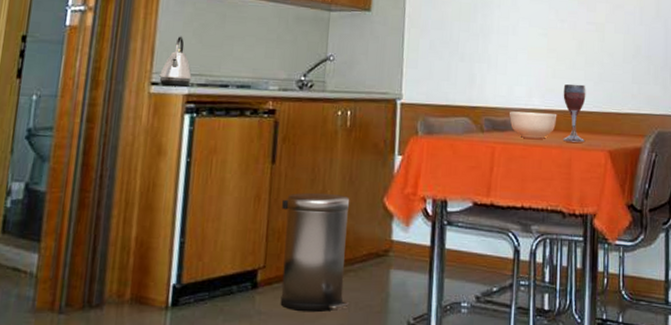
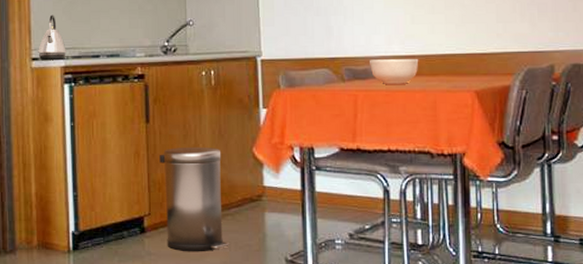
cup: present [562,84,586,143] -> none [423,28,449,85]

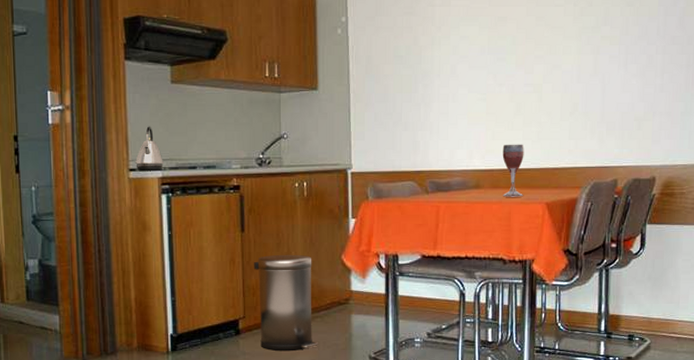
bowl: present [370,58,419,84] -> none [452,172,497,196]
cup: none [423,28,449,85] -> present [502,144,524,197]

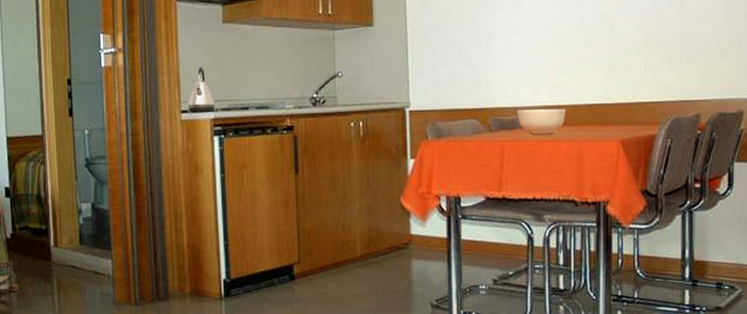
pedal bin: present [254,254,318,351] -> none [309,196,376,297]
bowl: none [452,172,497,196] -> present [517,108,566,134]
cup: present [502,144,524,197] -> none [571,78,596,135]

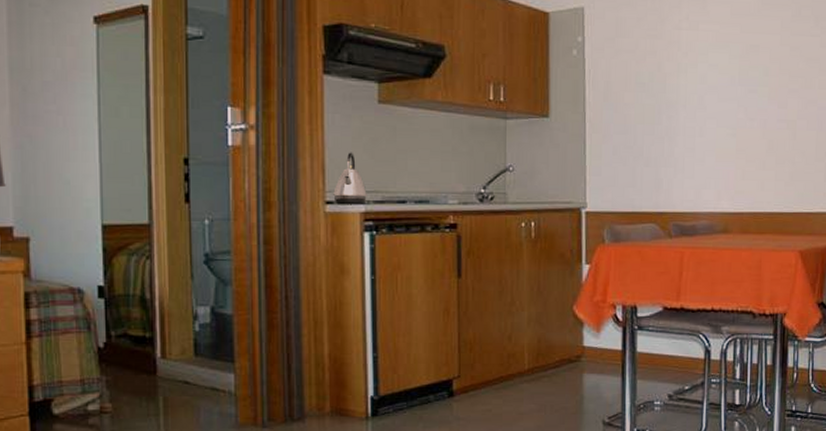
bowl: present [517,108,566,134] -> none [698,215,747,242]

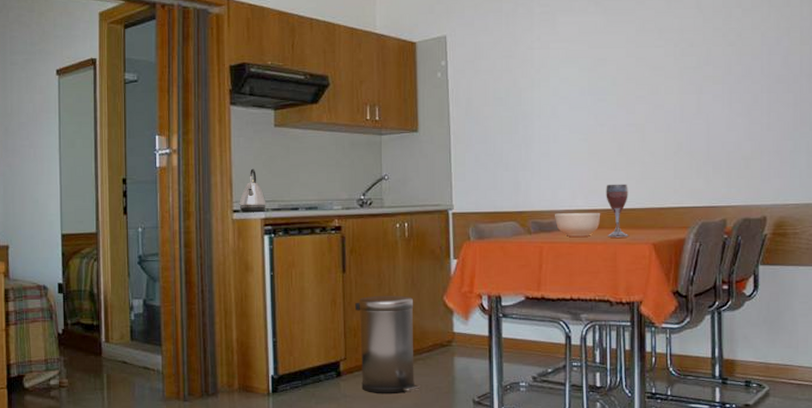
pedal bin: none [472,304,544,415] -> present [355,295,420,393]
bowl: none [698,215,747,242] -> present [555,212,601,237]
cup: none [752,185,777,244] -> present [606,184,628,238]

